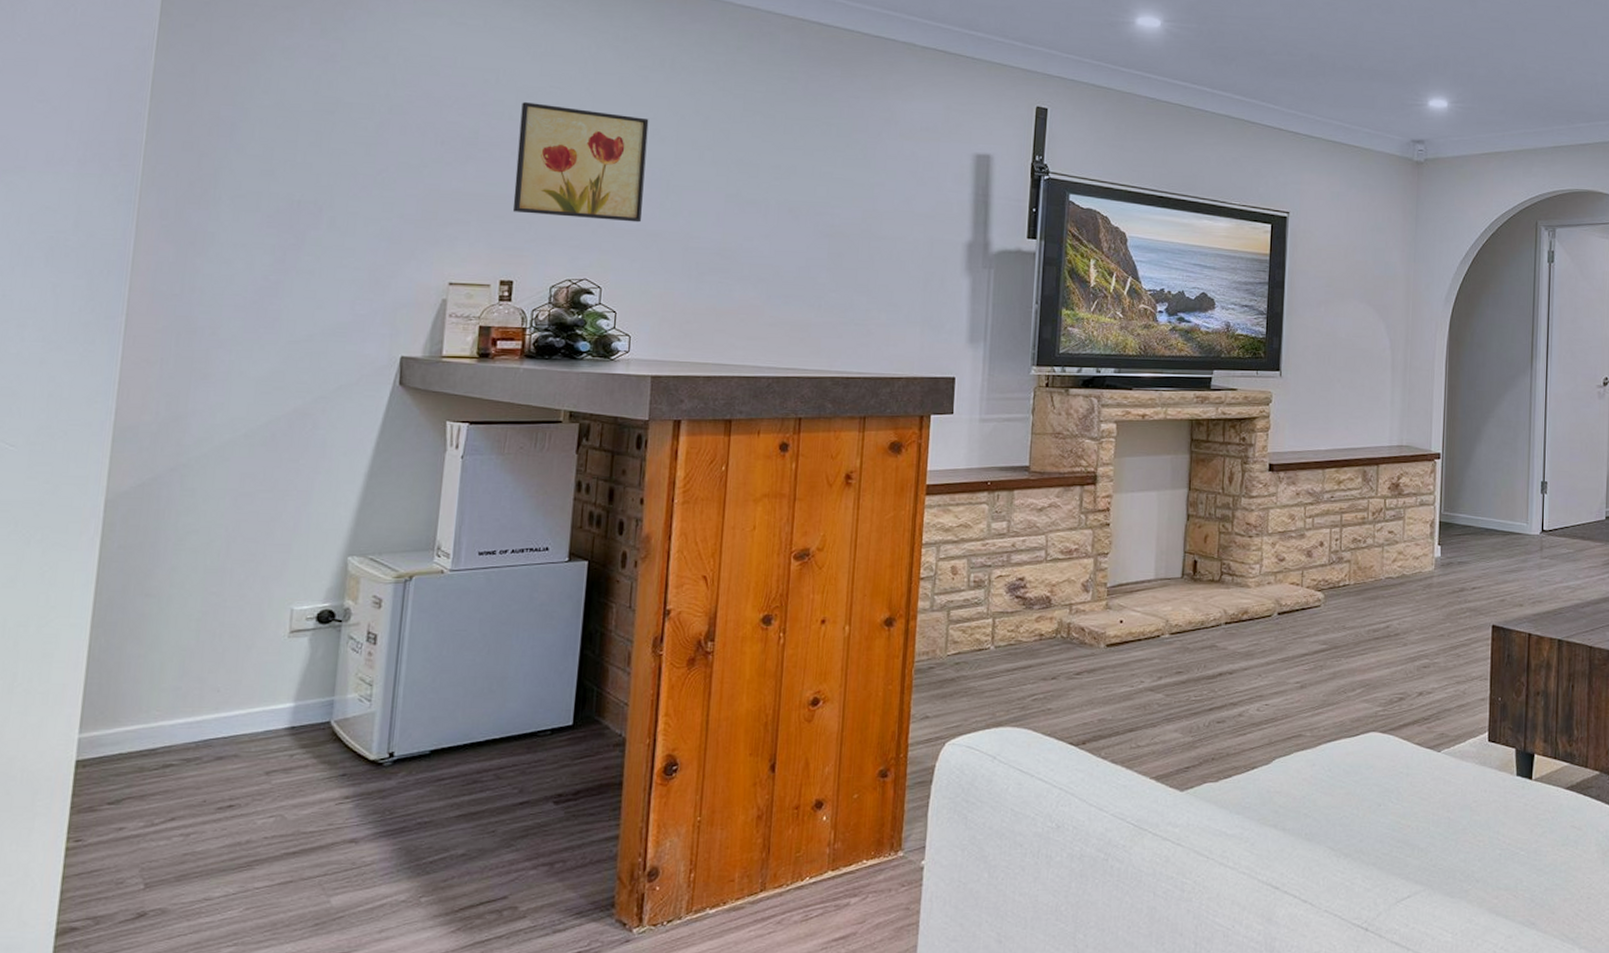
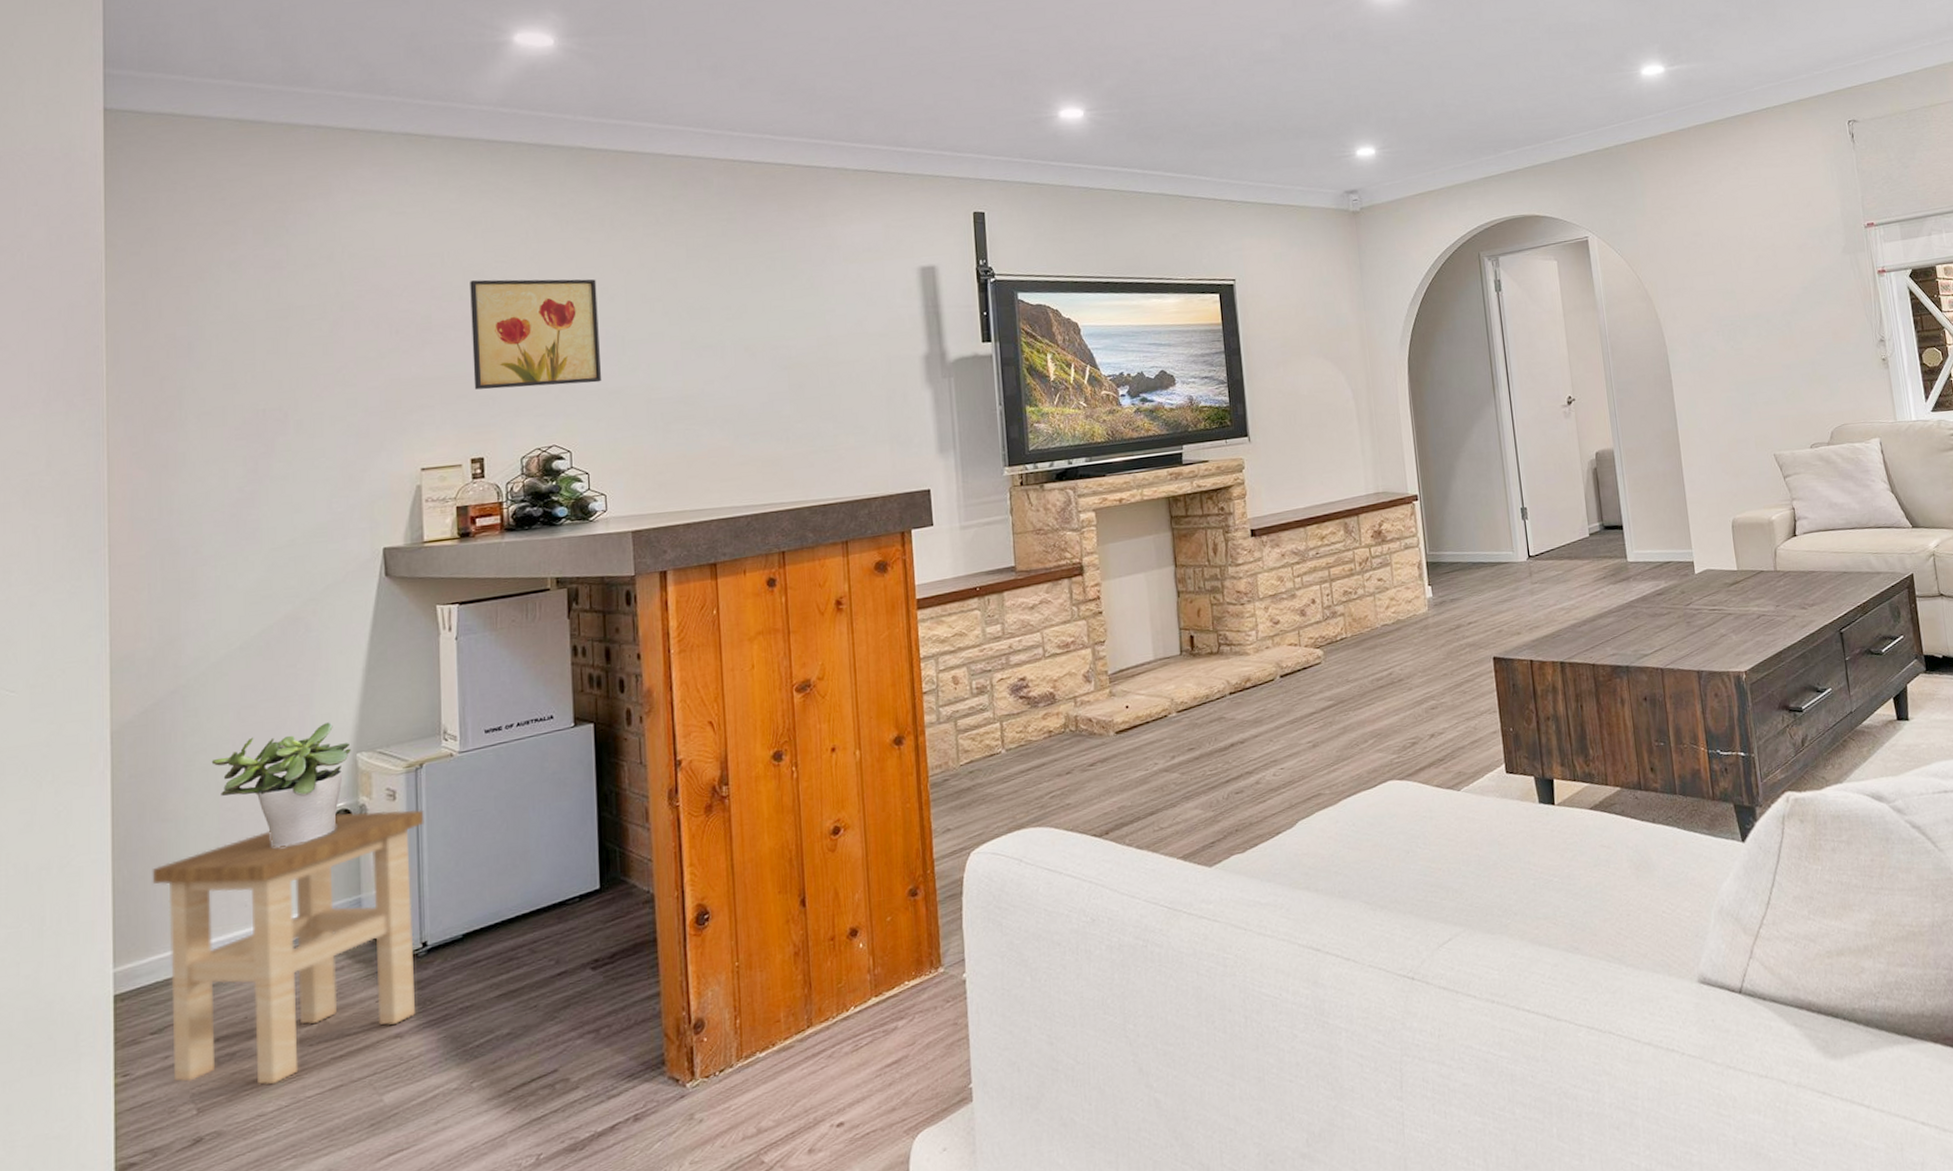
stool: none [126,613,408,871] -> present [152,809,424,1085]
potted plant: none [202,522,343,639] -> present [211,722,351,848]

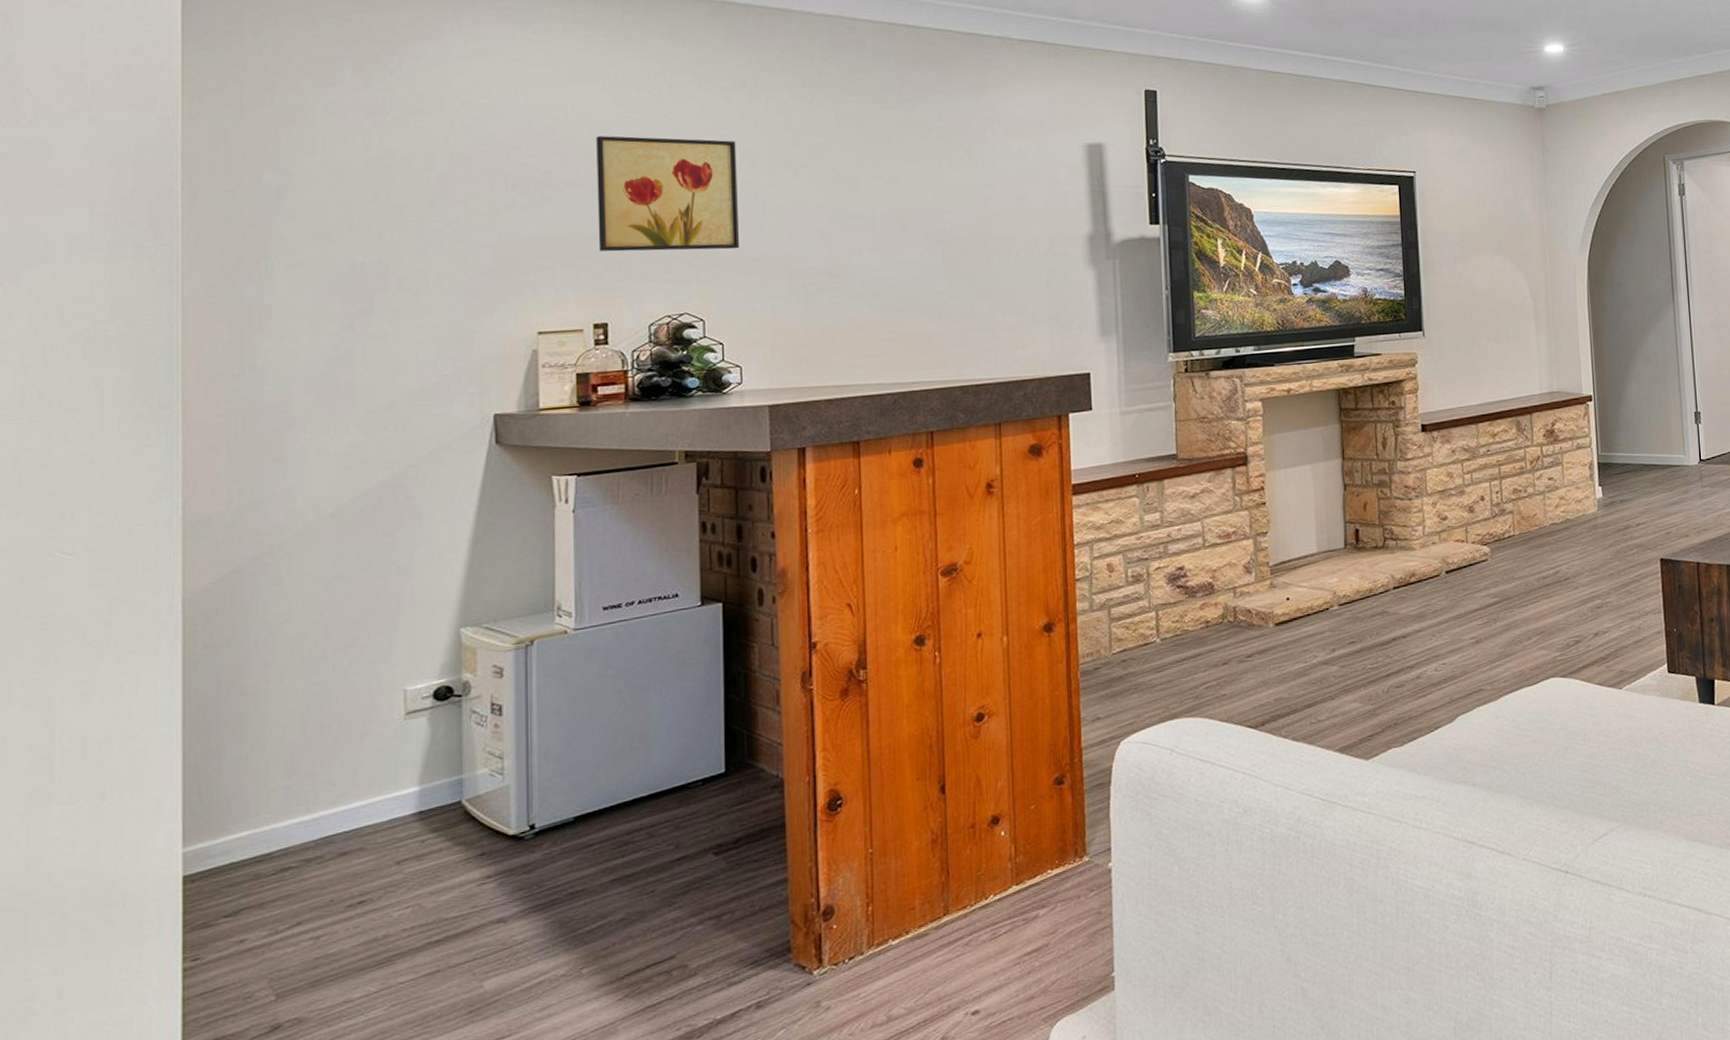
stool: present [152,809,424,1085] -> none [227,687,534,971]
potted plant: present [211,722,351,848] -> none [297,595,454,725]

